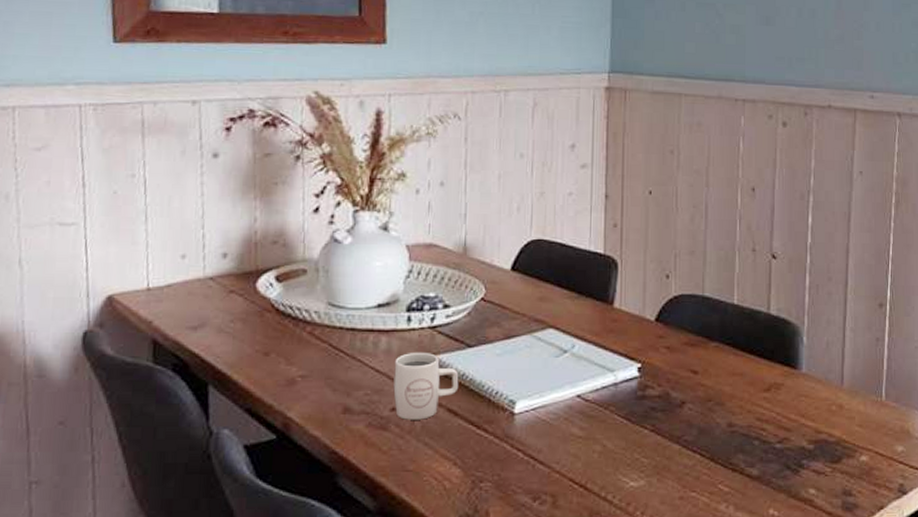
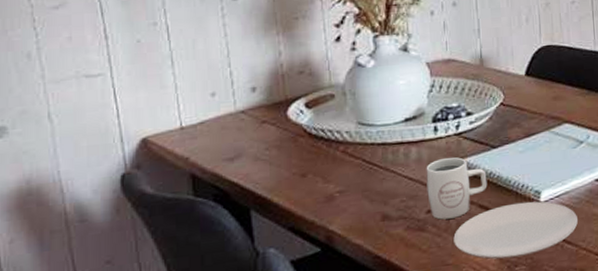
plate: none [416,411,554,473] -> present [453,201,579,260]

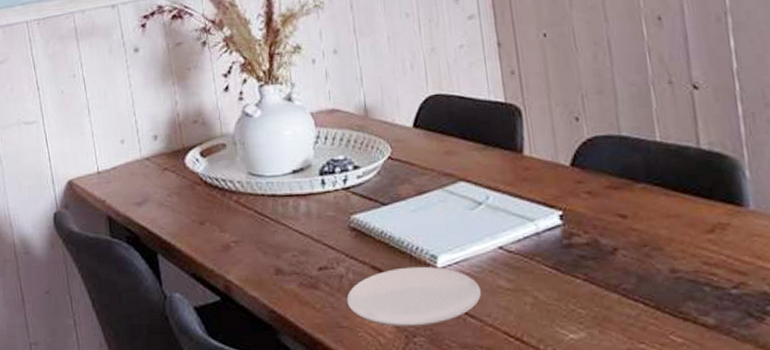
mug: present [426,157,488,220] -> none [315,212,379,278]

